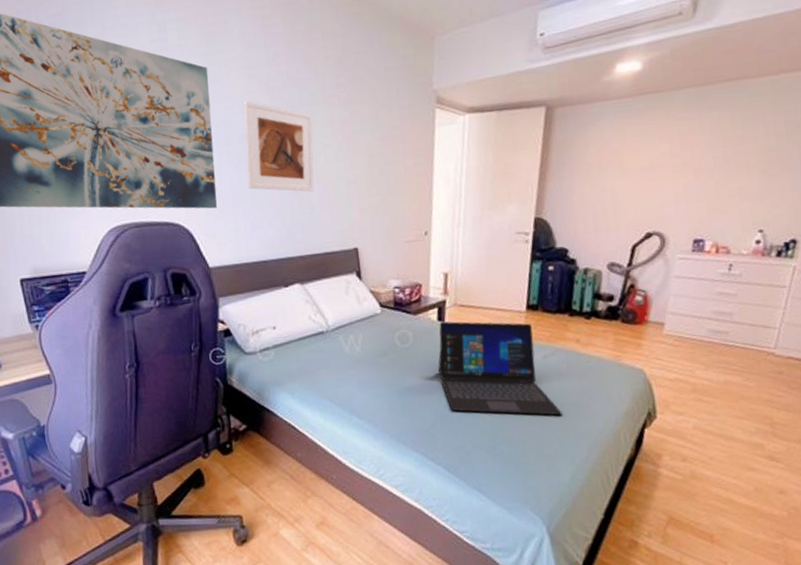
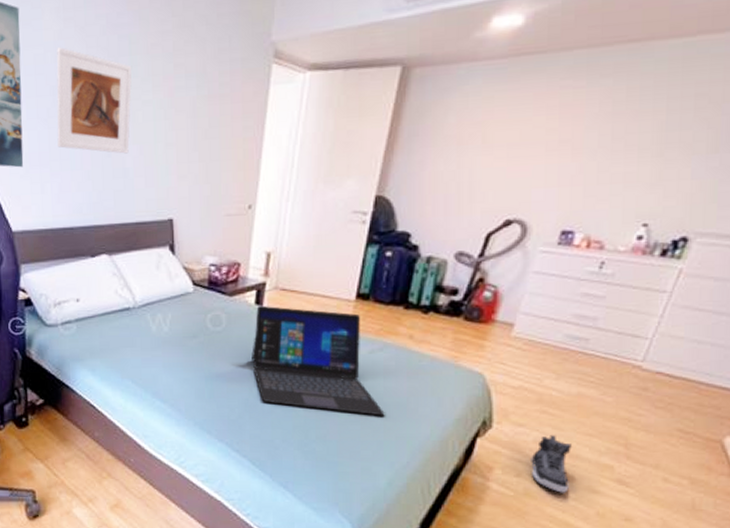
sneaker: none [693,420,729,473] -> present [531,435,572,493]

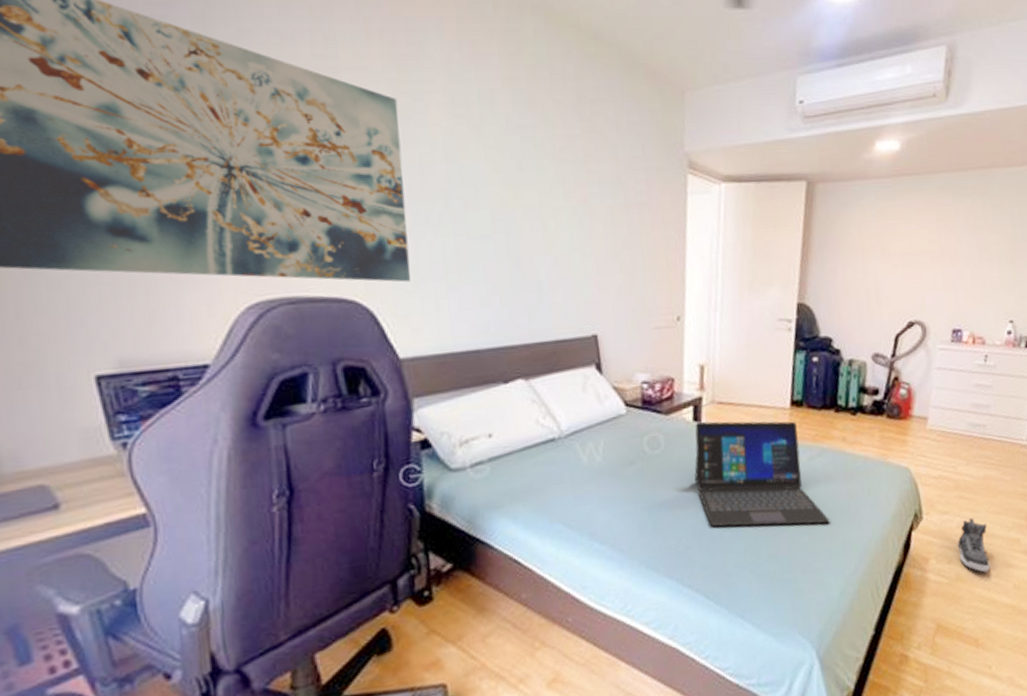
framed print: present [56,47,132,154] -> none [447,146,542,265]

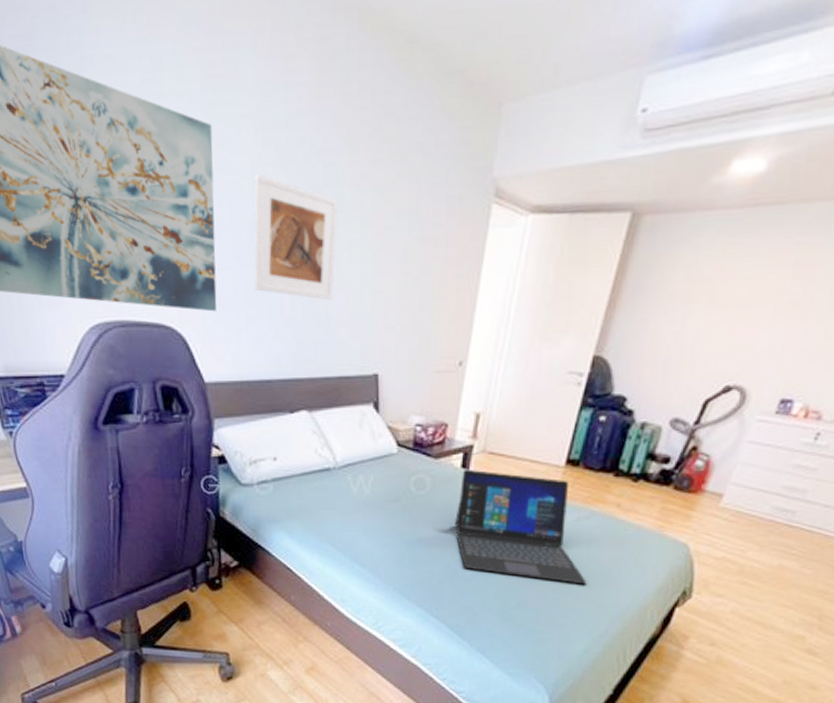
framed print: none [447,146,542,265] -> present [254,174,339,300]
sneaker: present [957,518,990,573] -> none [726,606,767,662]

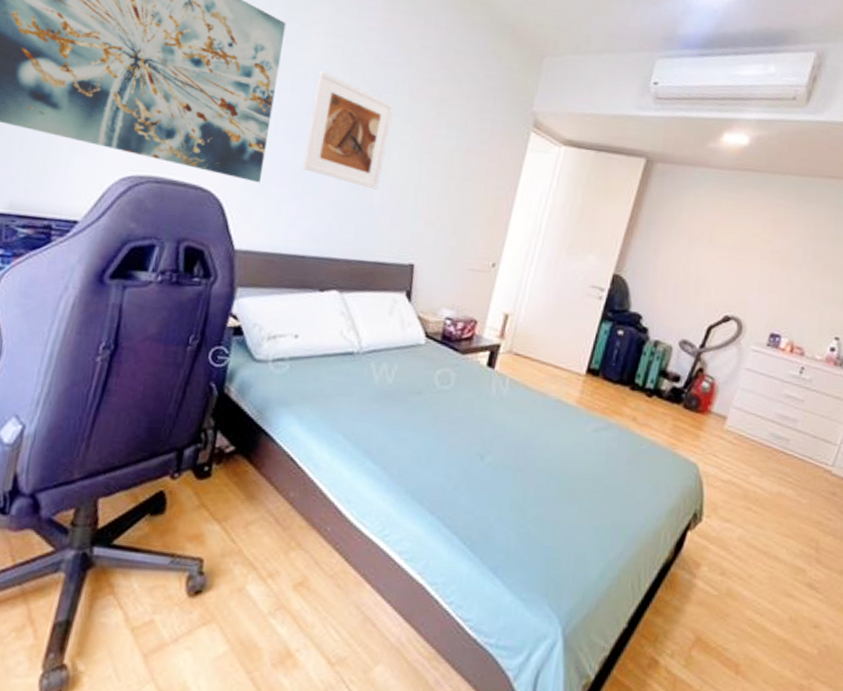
laptop: present [455,469,587,585] -> none [476,367,603,500]

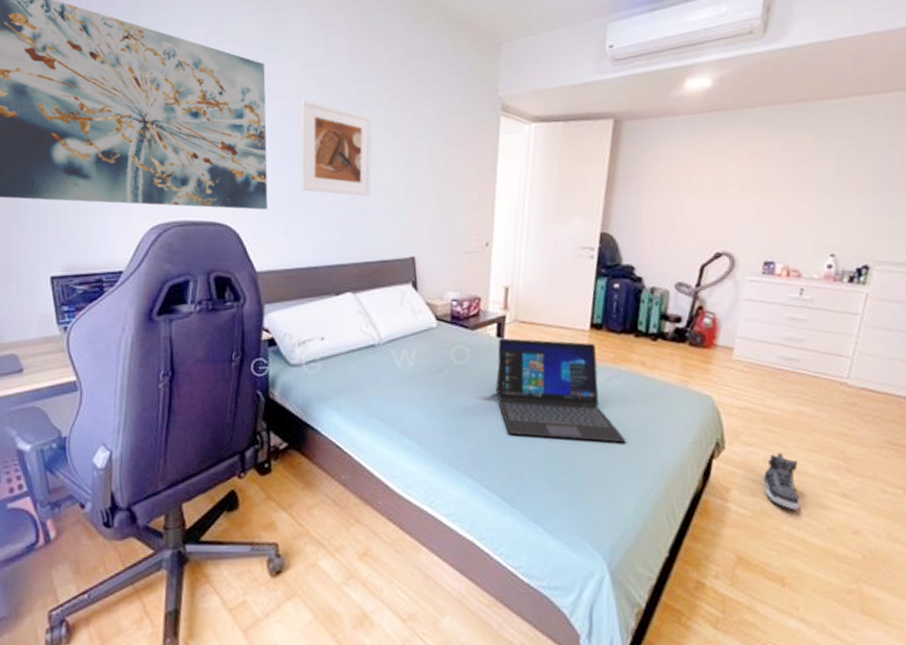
laptop: none [476,367,603,500] -> present [496,338,626,443]
sneaker: none [735,533,771,595] -> present [763,453,801,510]

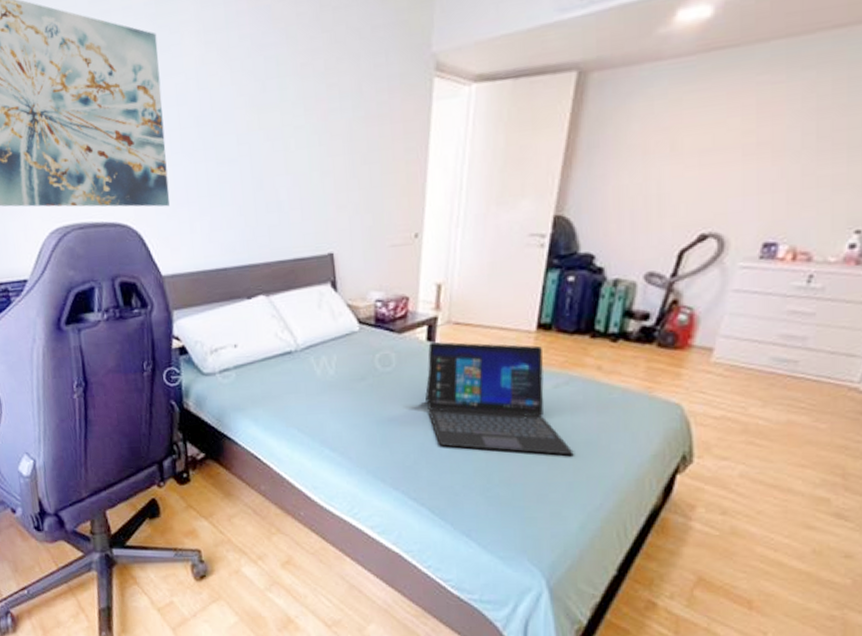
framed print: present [300,99,373,197] -> none [199,73,283,186]
sneaker: present [763,453,801,510] -> none [737,468,782,531]

